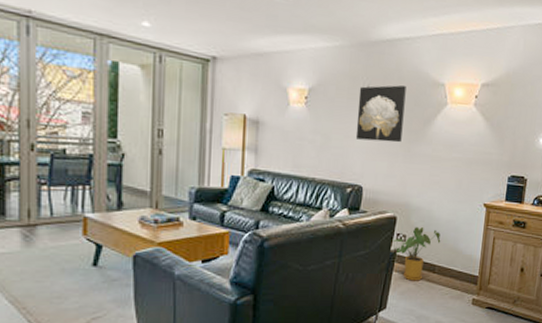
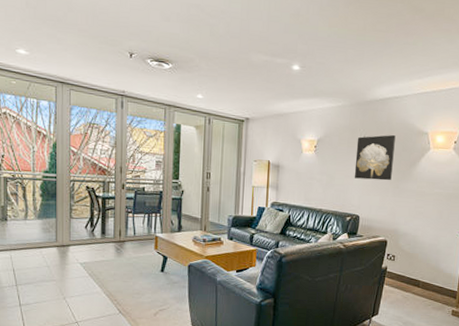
house plant: present [394,227,441,281] -> none [385,249,425,293]

